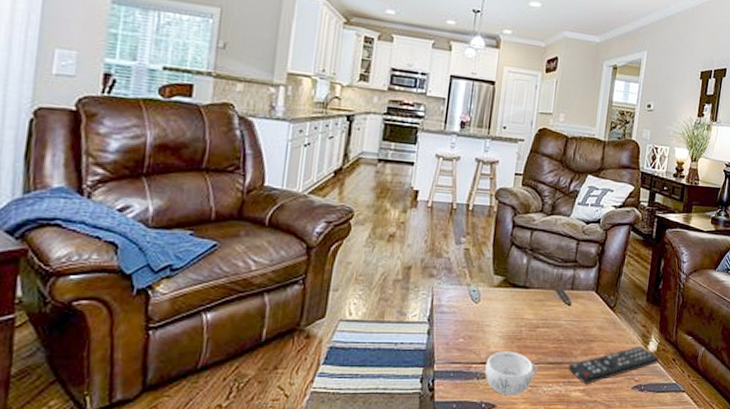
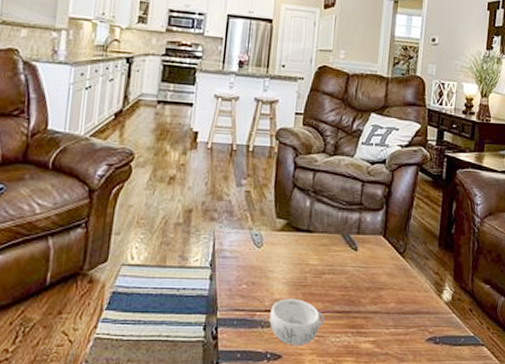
remote control: present [568,345,659,385] -> none [357,294,455,336]

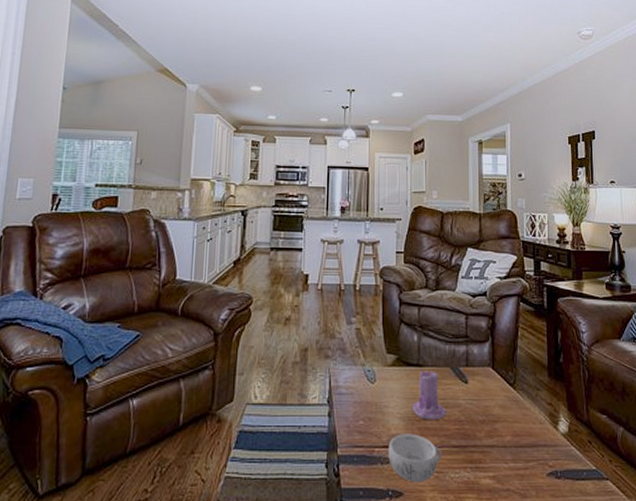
candle: none [298,232,334,286] -> present [413,366,447,421]

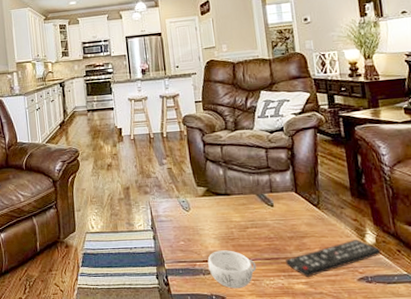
candle: present [413,366,447,421] -> none [225,195,257,239]
remote control: none [474,426,573,471] -> present [286,239,381,278]

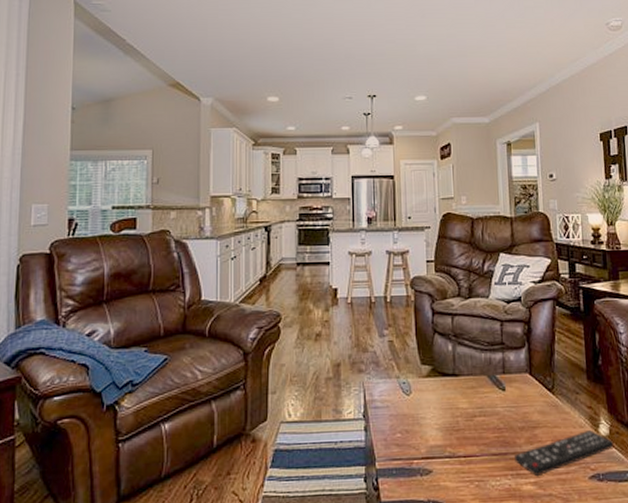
decorative bowl: present [207,250,257,289] -> none [427,444,483,492]

